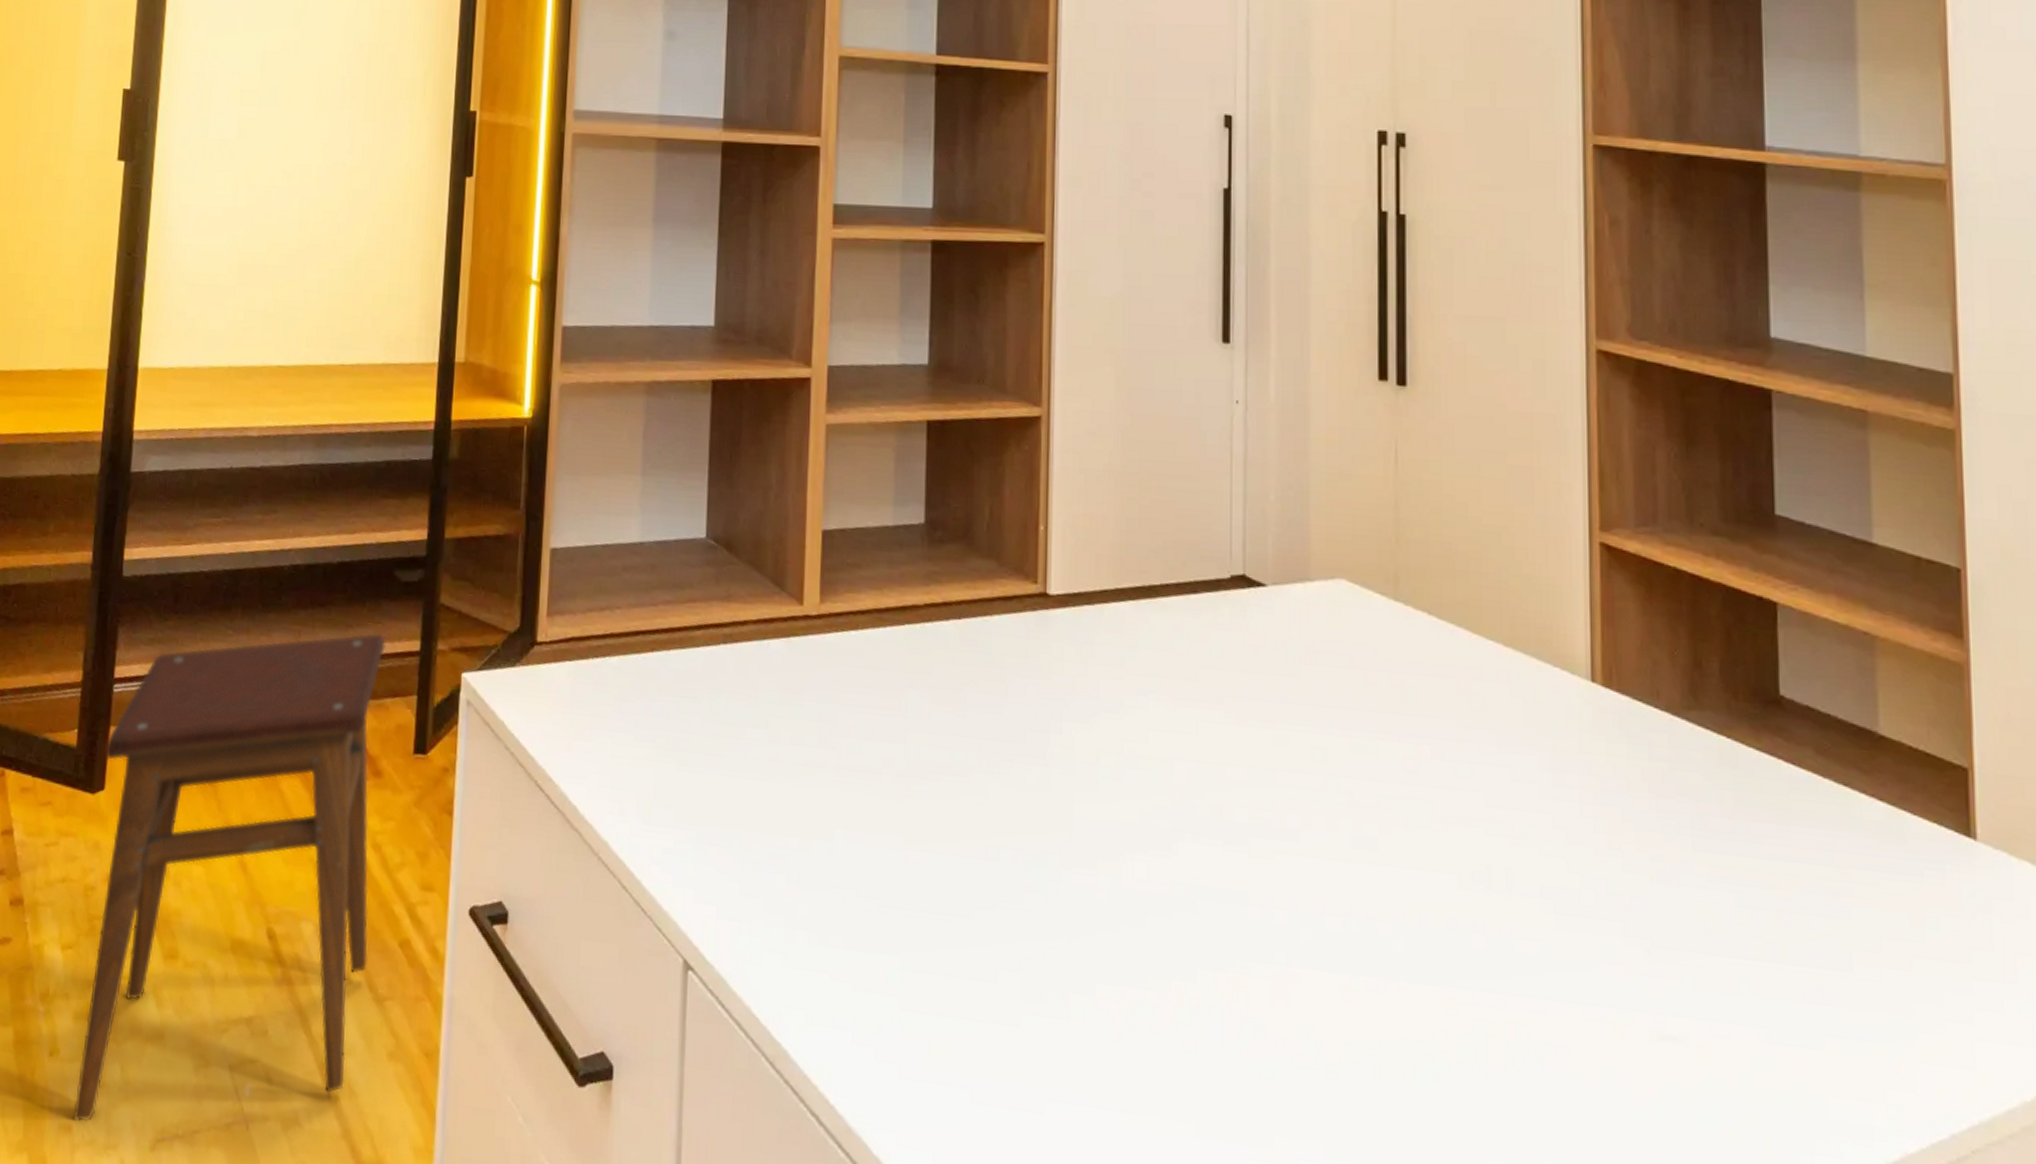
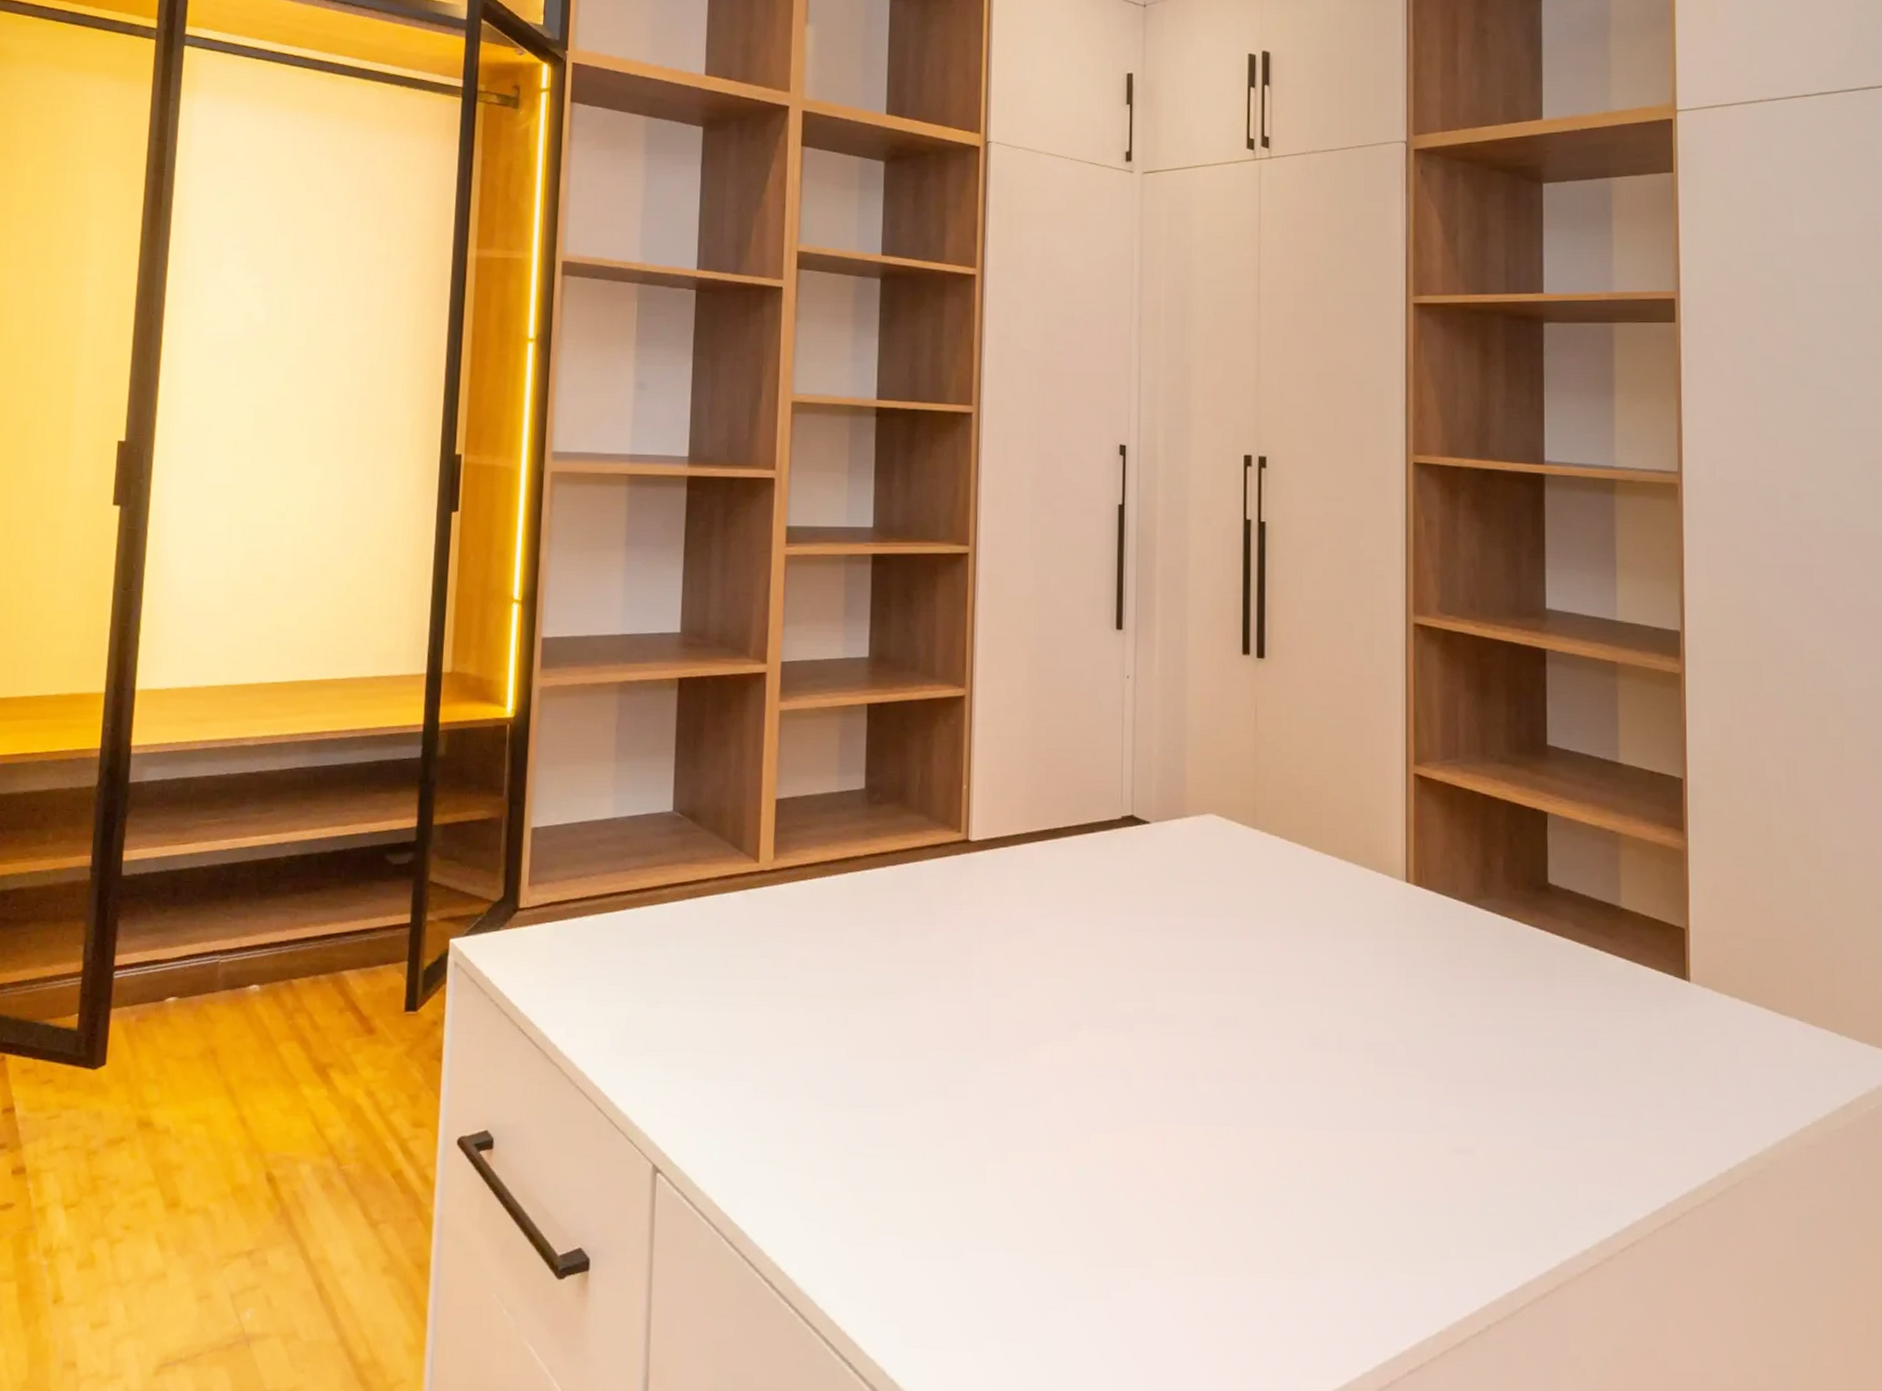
stool: present [73,633,387,1123] -> none [77,910,379,1359]

